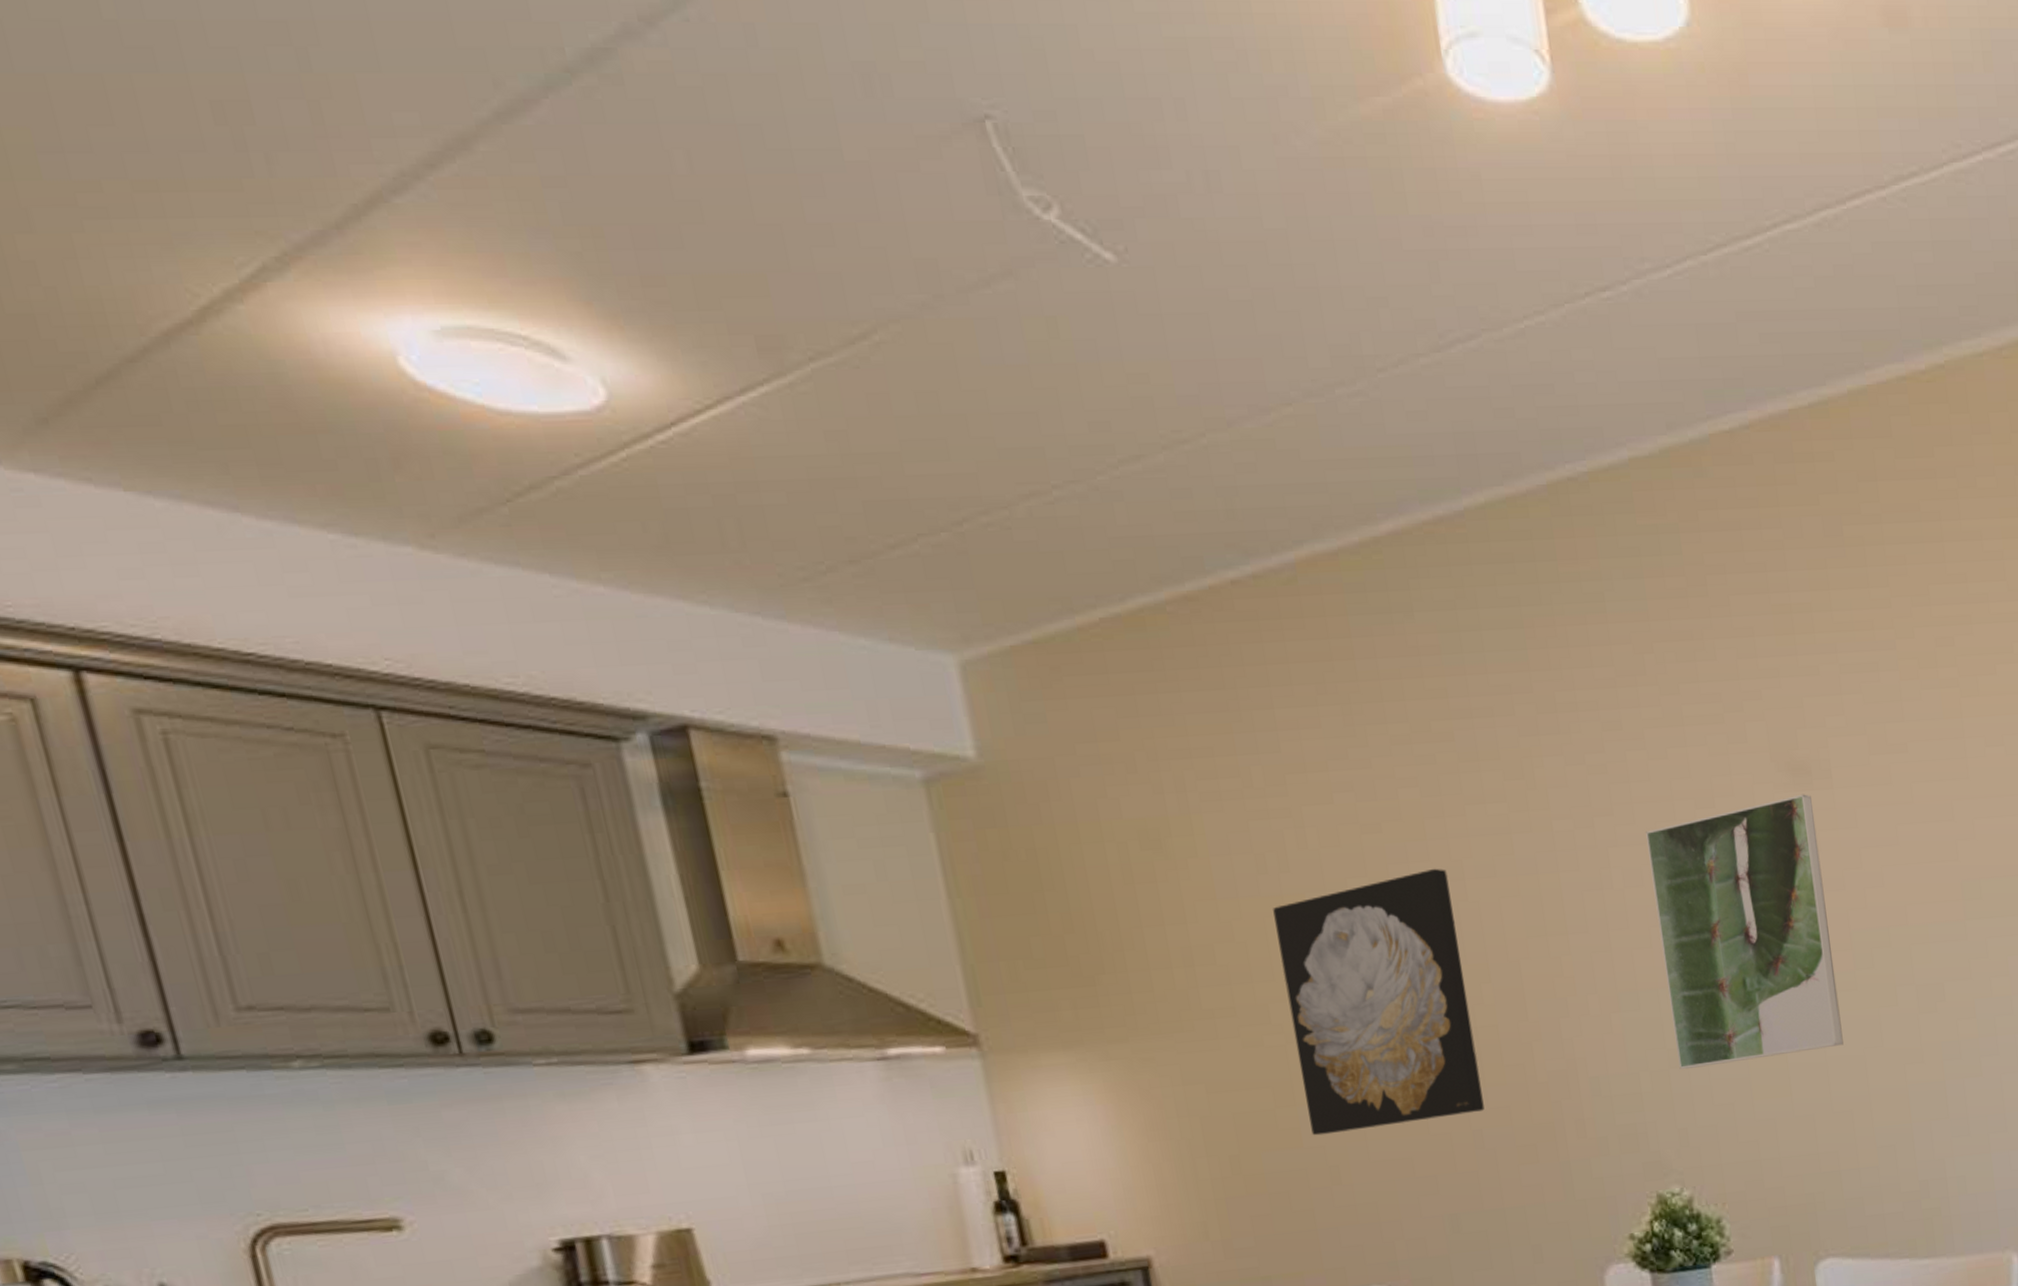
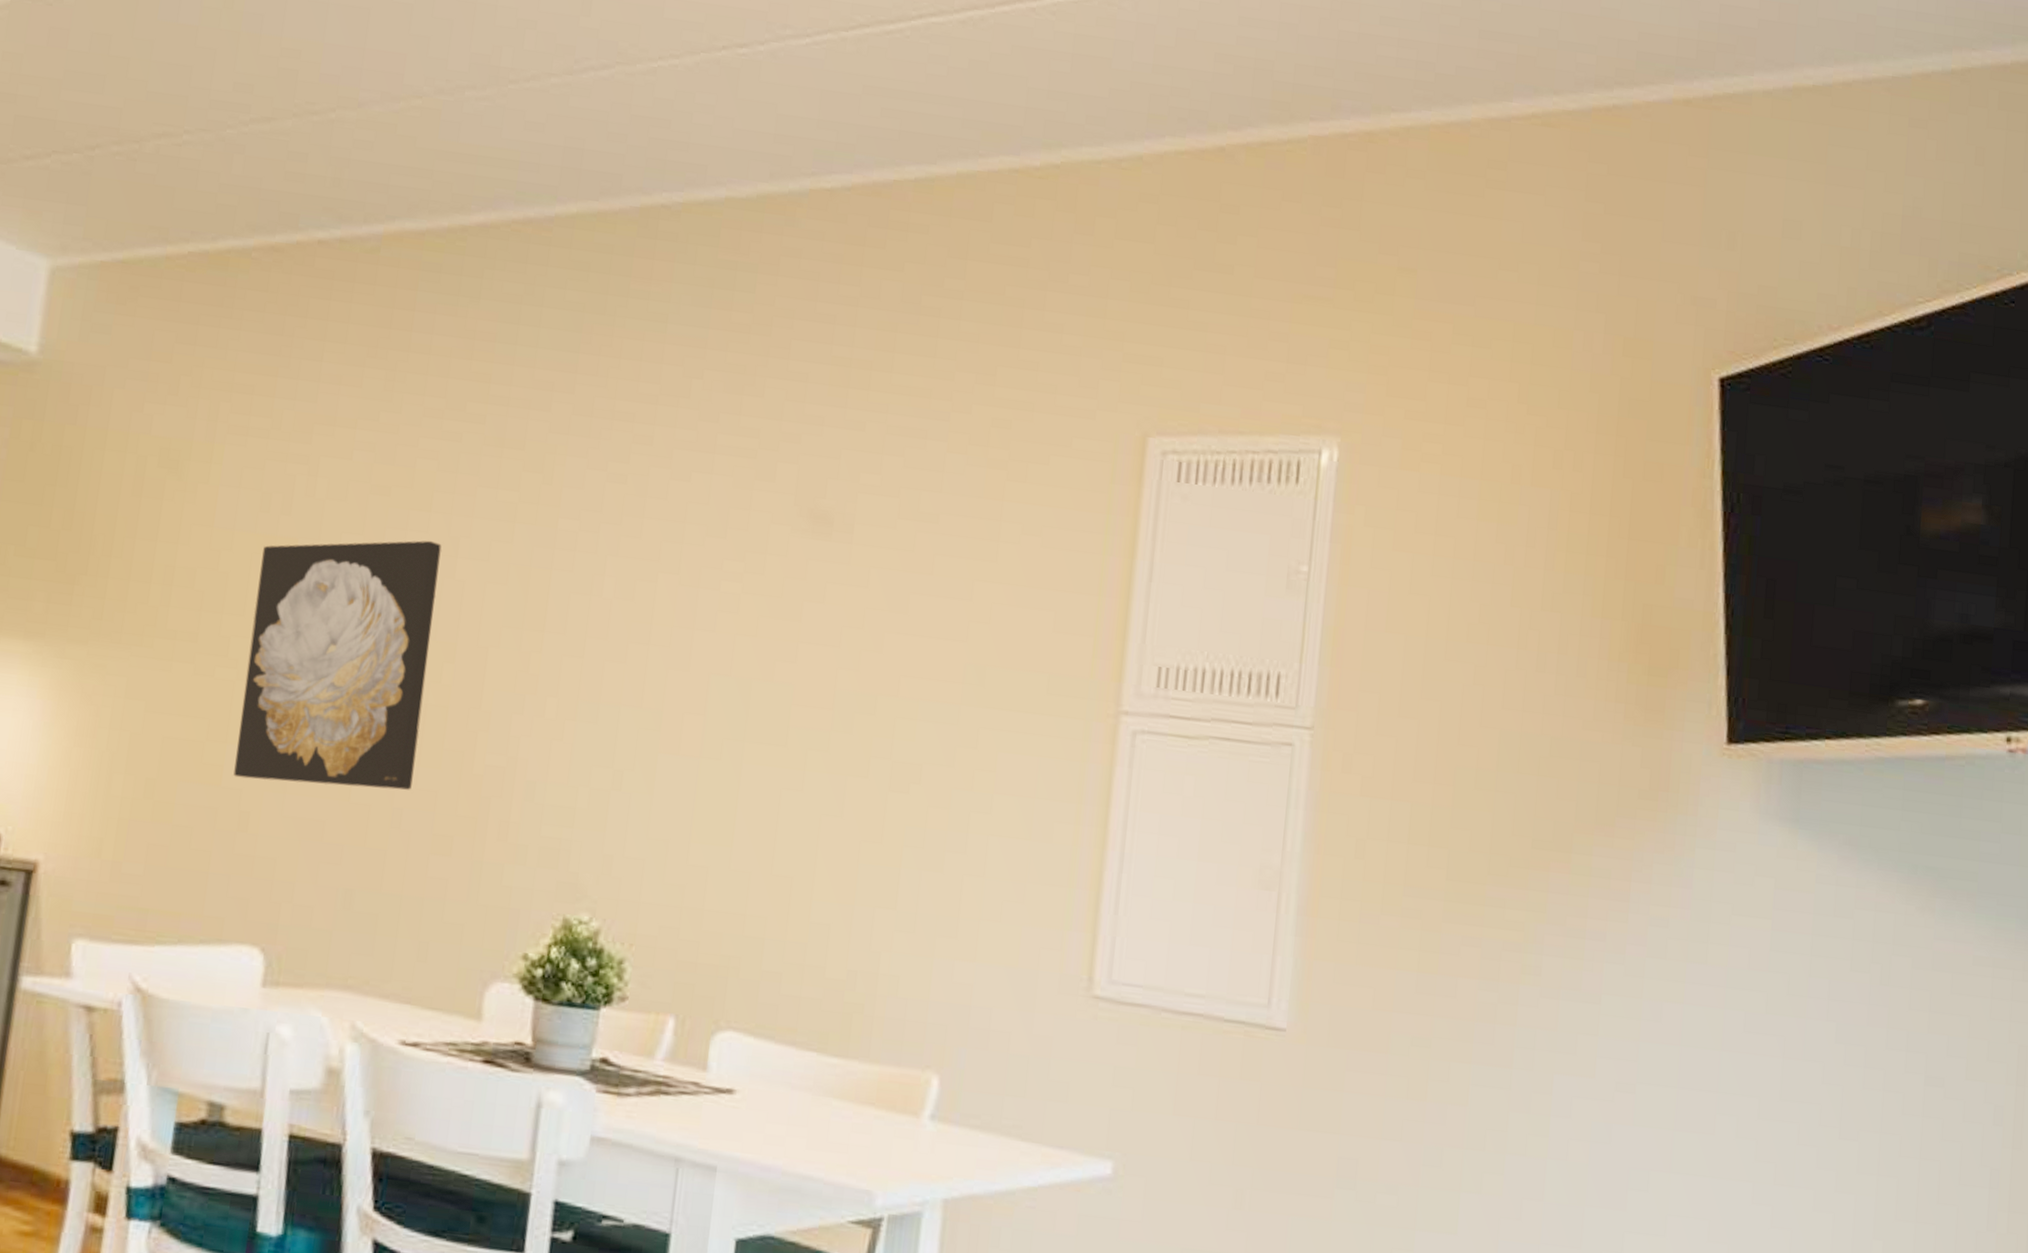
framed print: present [1646,794,1844,1069] -> none [621,543,827,806]

